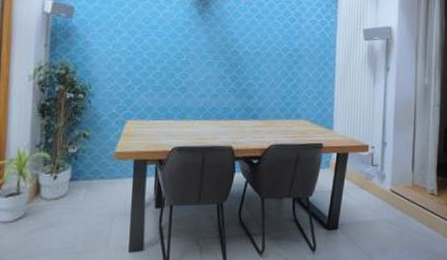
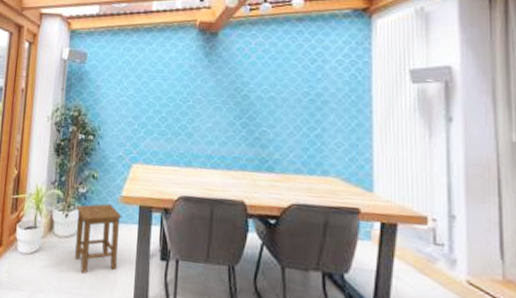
stool: none [66,161,117,232] -> present [75,203,122,274]

